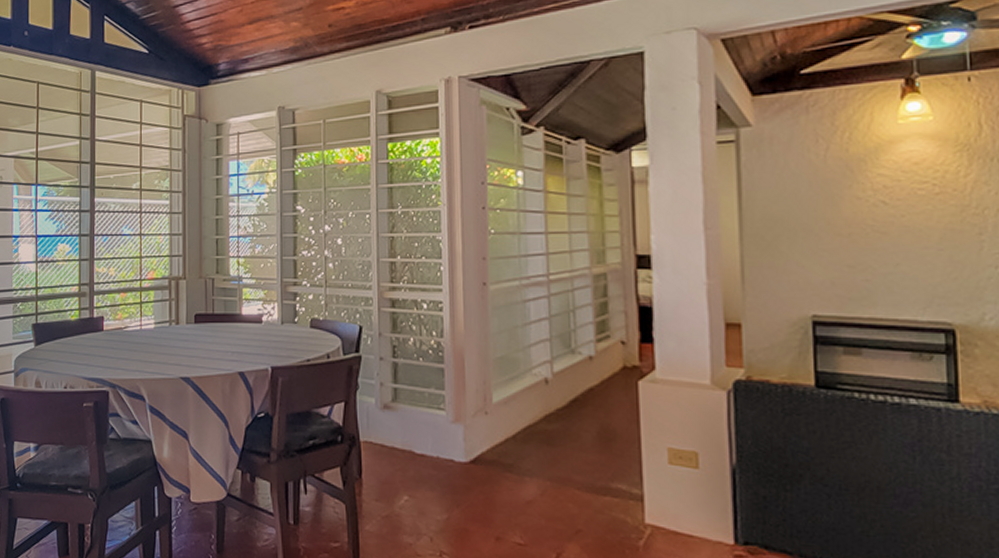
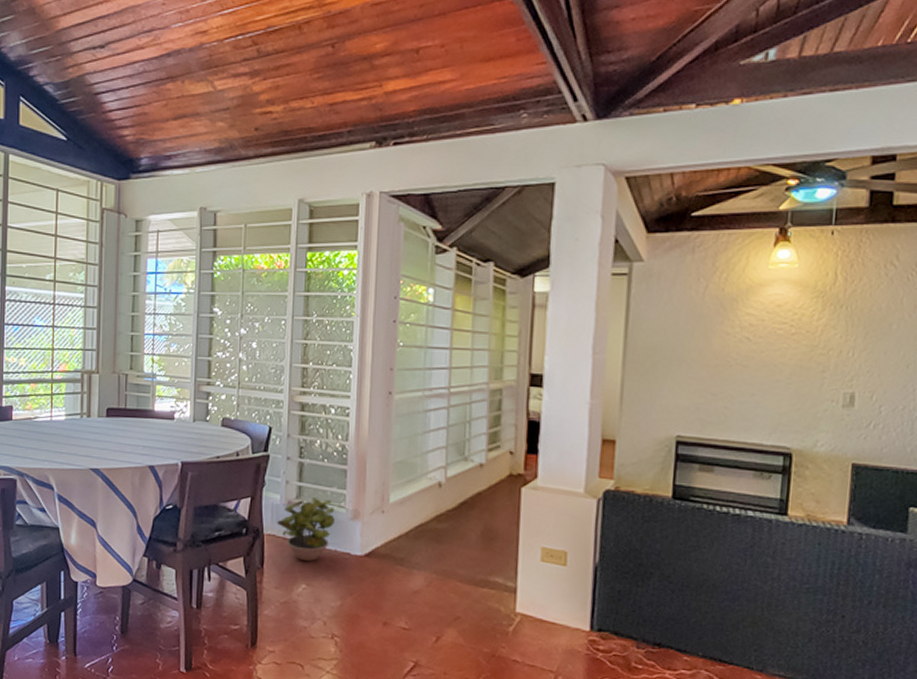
potted plant: none [374,400,435,471] -> present [277,497,335,562]

